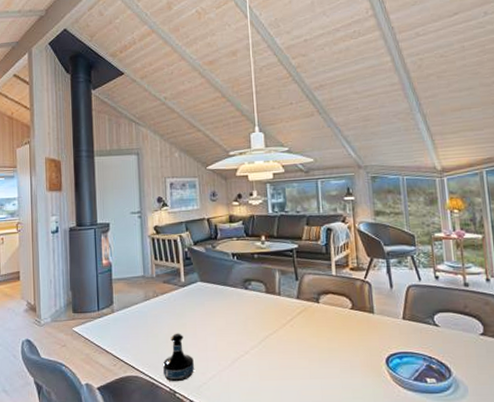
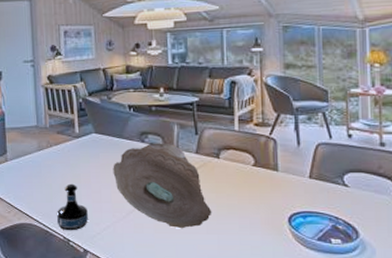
decorative bowl: none [218,289,315,375] -> present [113,143,212,229]

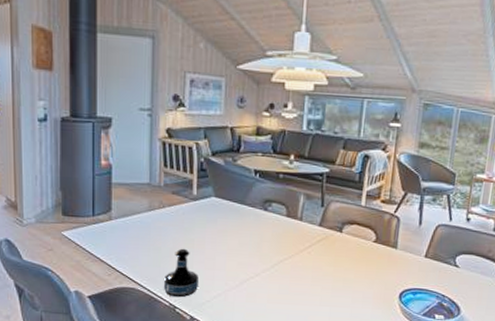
decorative bowl: present [113,143,212,229] -> none [230,211,328,300]

